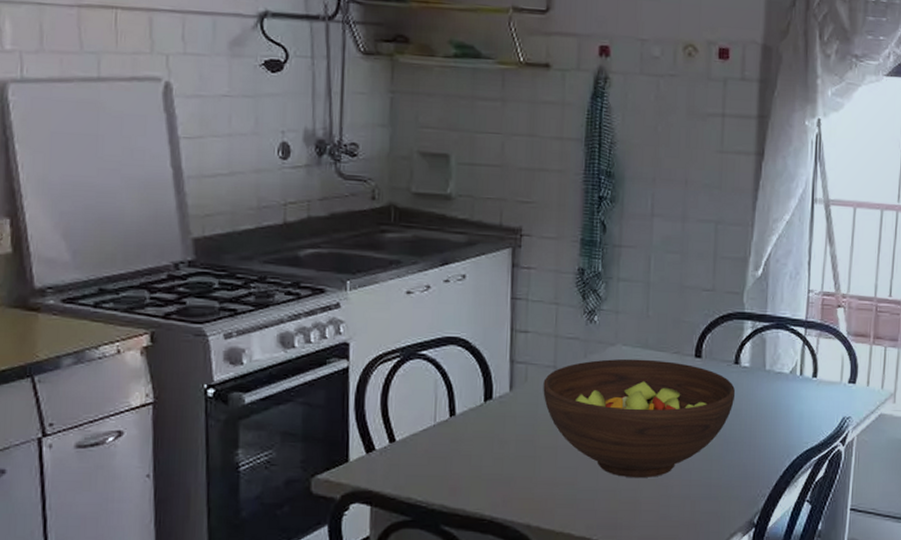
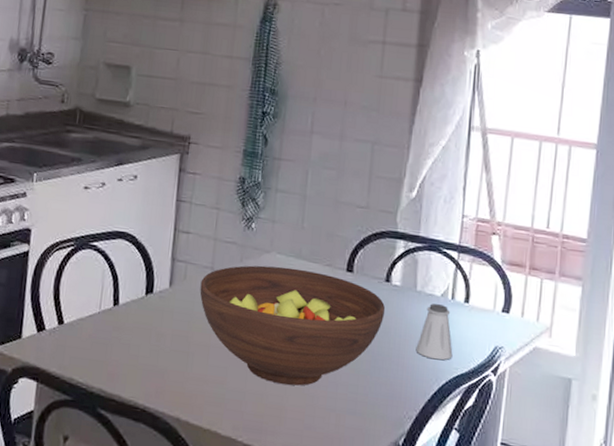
saltshaker: none [767,381,803,436] -> present [416,303,453,360]

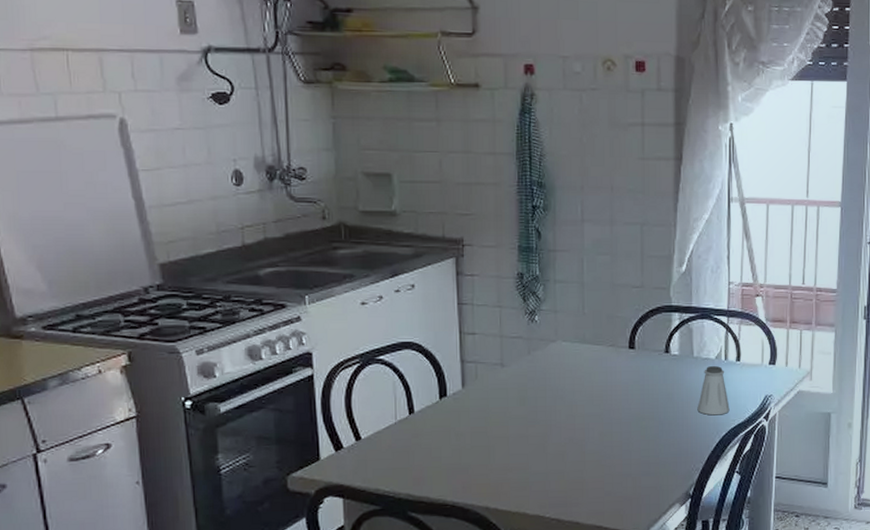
fruit bowl: present [200,265,386,386] -> none [492,353,667,461]

